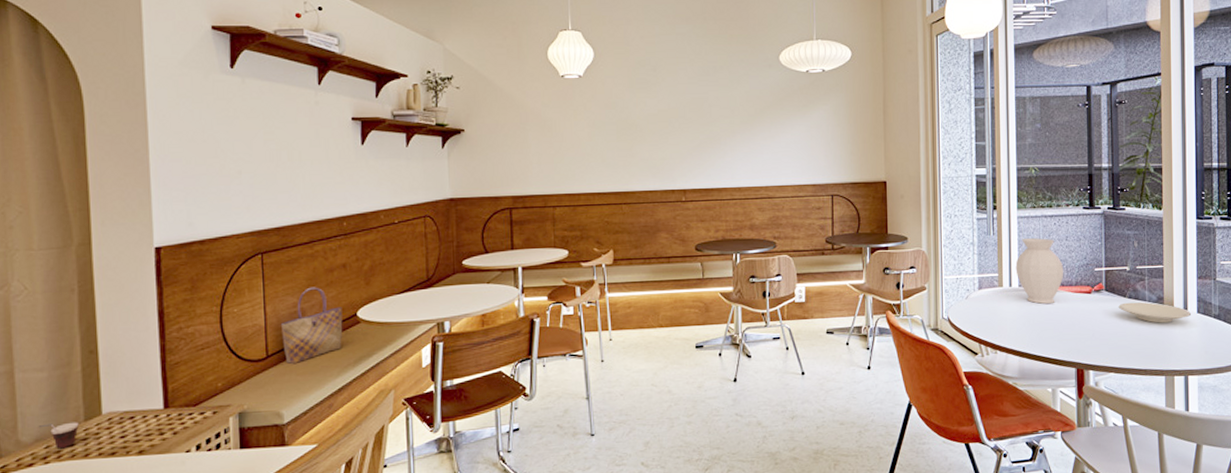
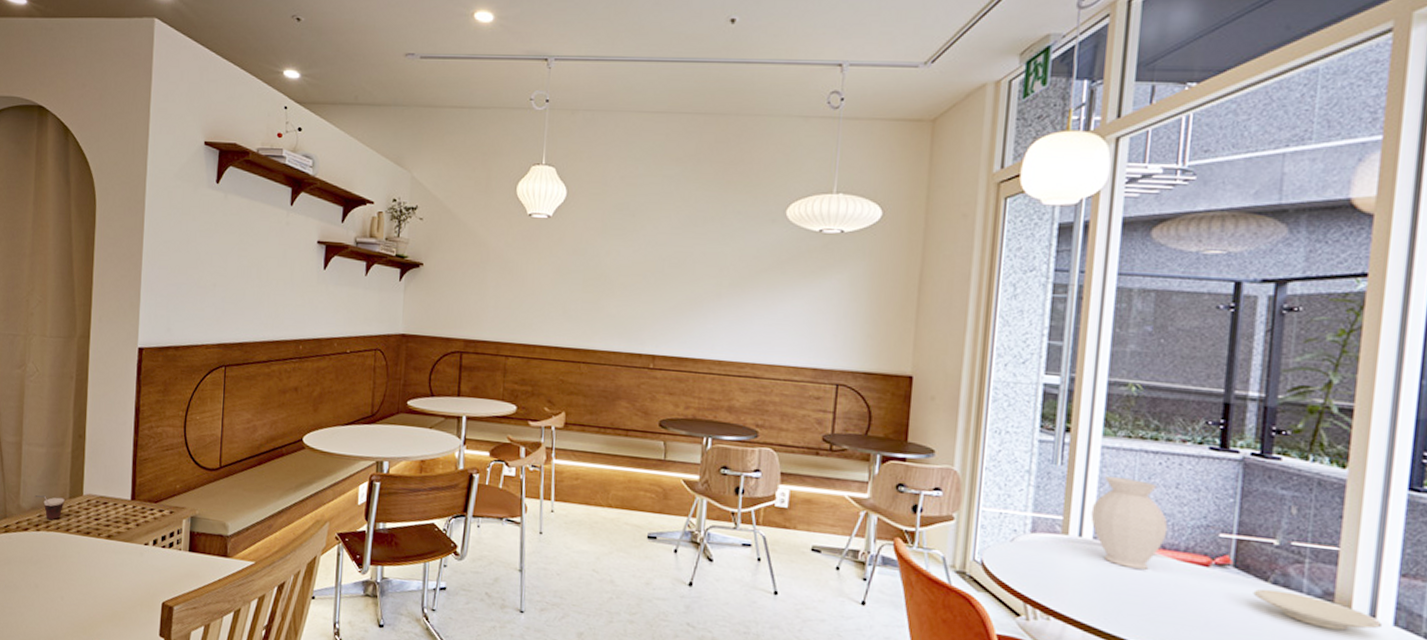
tote bag: present [280,287,343,365] -> none [234,405,290,479]

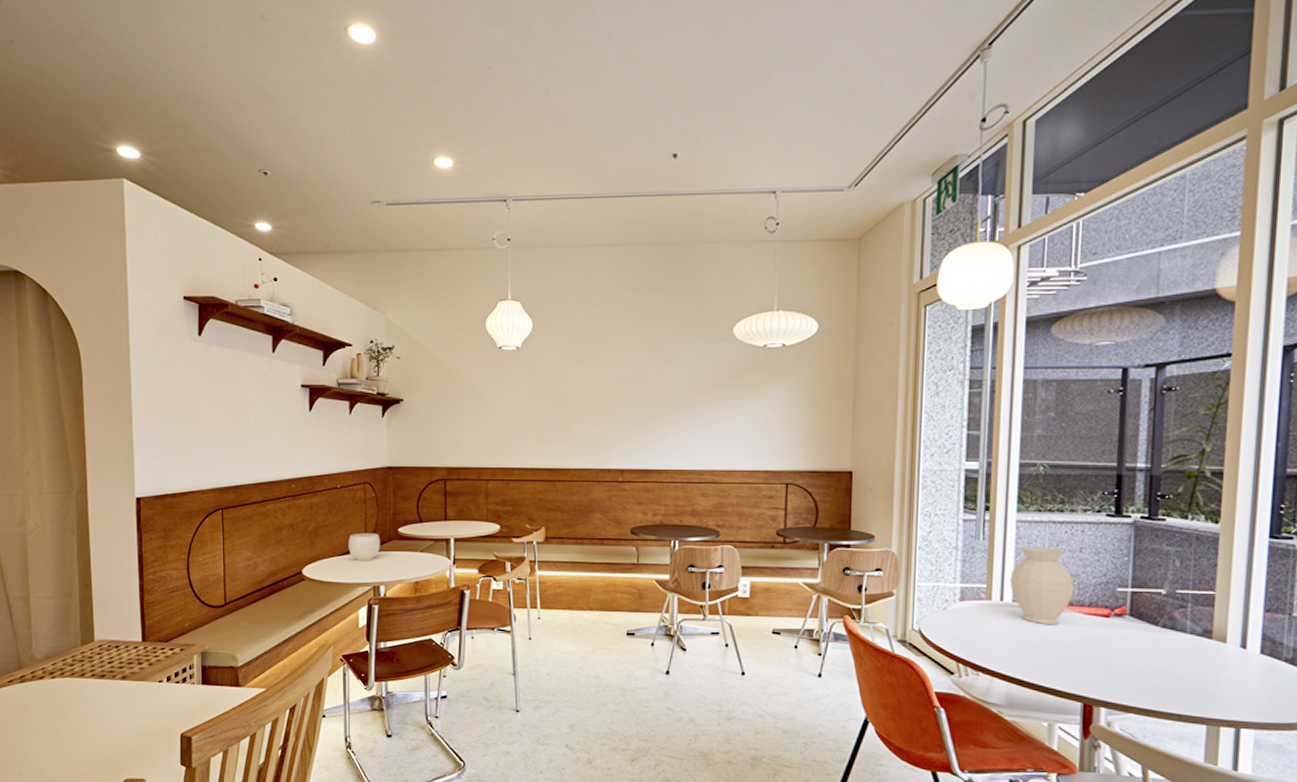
cup: present [35,495,65,520] -> none [47,644,77,667]
cup: none [353,402,388,434] -> present [348,533,381,561]
saucer: present [1253,588,1381,631] -> none [1146,632,1251,662]

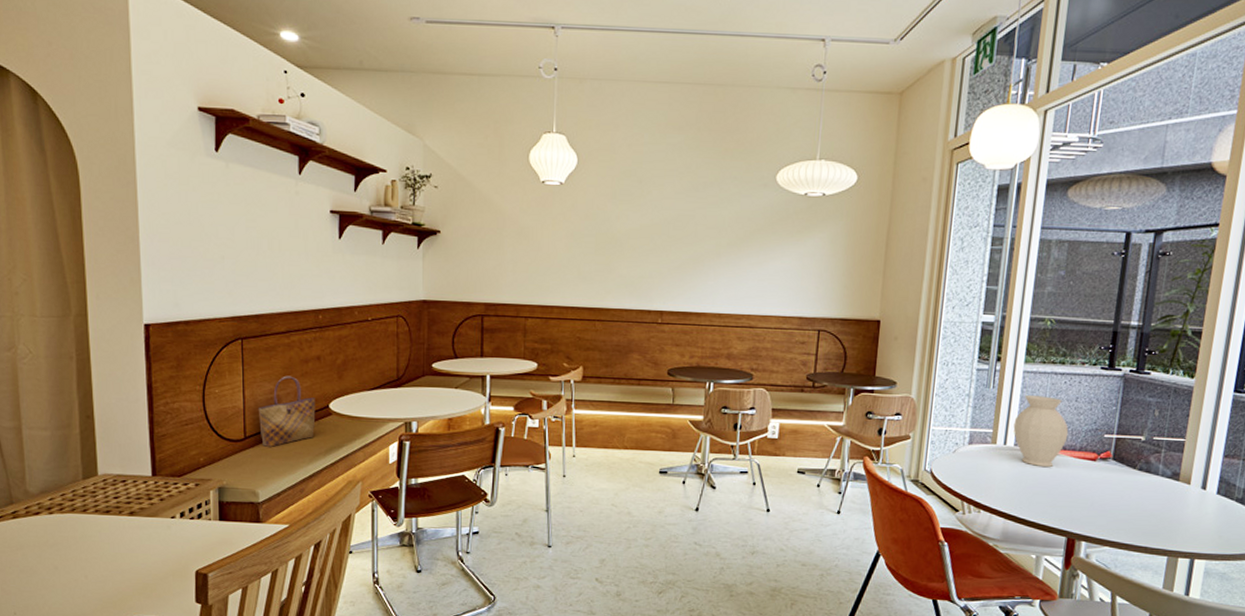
tote bag: none [237,543,290,613] -> present [258,375,316,448]
cup: present [348,533,381,561] -> none [379,367,414,396]

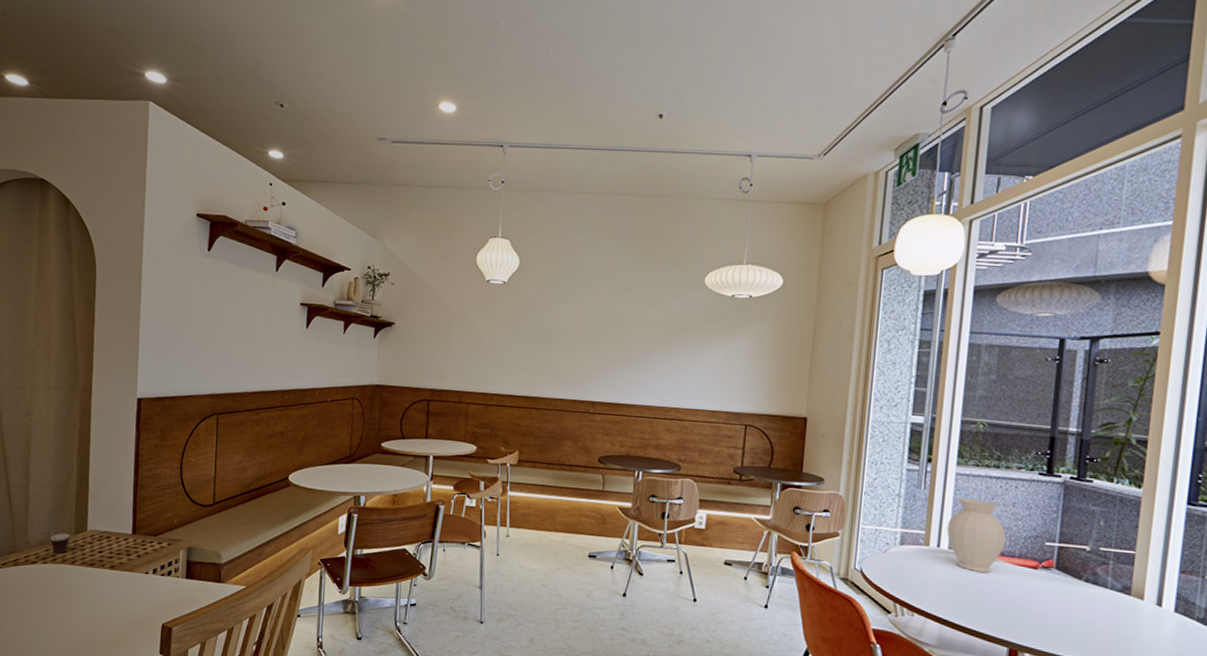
cup: none [43,478,78,502] -> present [42,531,70,554]
tote bag: present [258,375,316,448] -> none [226,448,277,514]

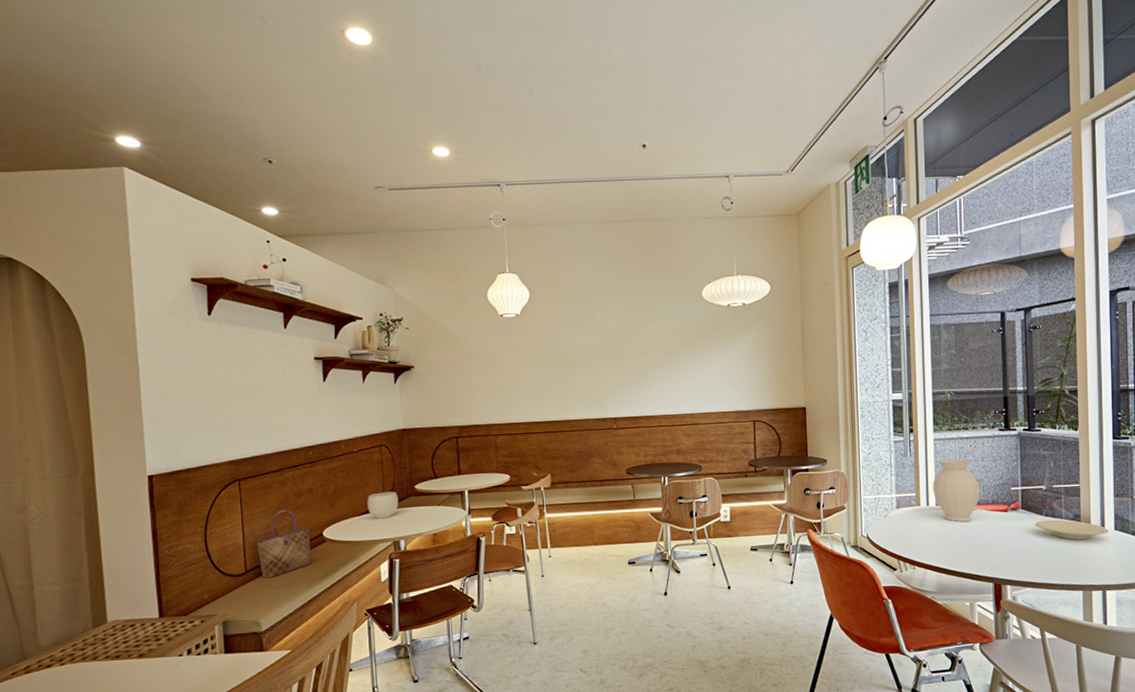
cup: present [42,531,70,554] -> none [54,629,88,653]
tote bag: none [226,448,277,514] -> present [256,509,311,579]
cup: none [333,445,364,472] -> present [367,491,399,519]
saucer: none [1070,585,1166,617] -> present [1035,519,1108,540]

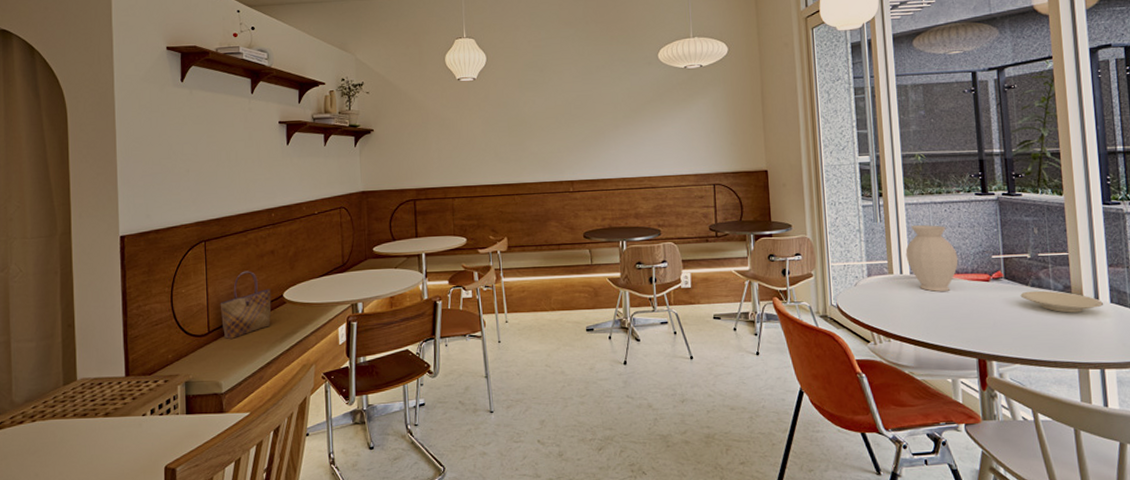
cup: present [367,491,399,519] -> none [326,254,357,281]

